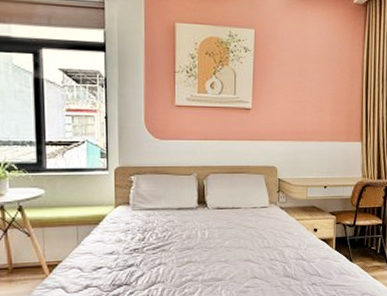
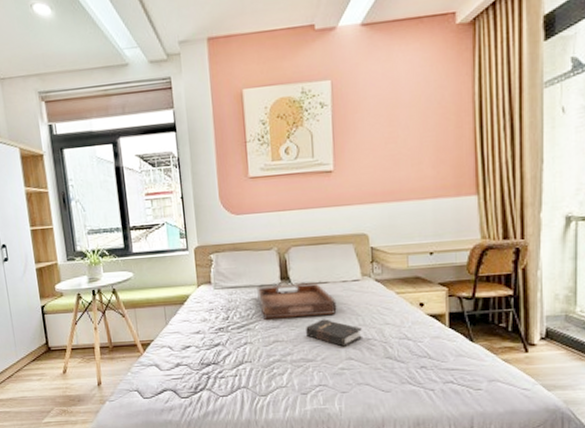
serving tray: none [175,207,246,241] -> present [257,283,337,320]
hardback book: none [218,241,266,267] -> present [306,319,362,347]

